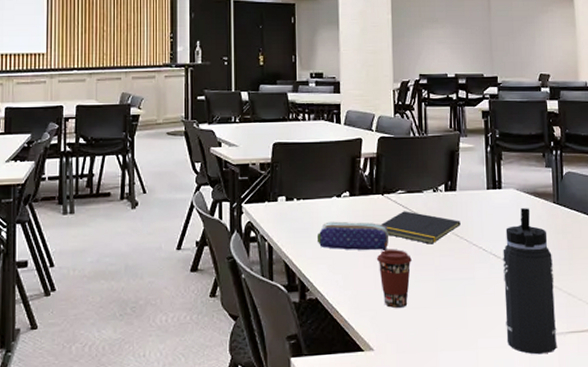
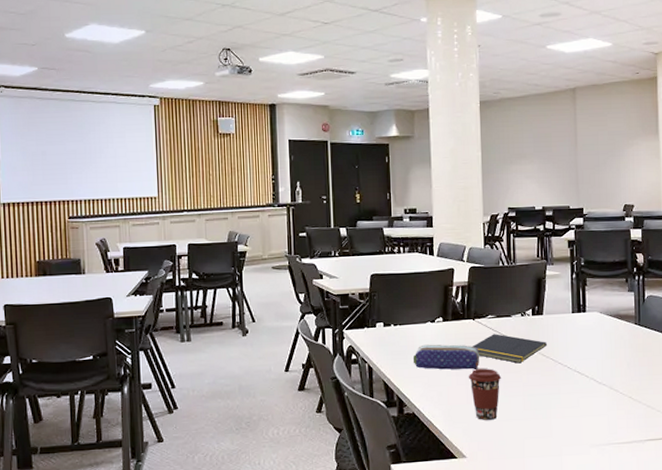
thermos bottle: present [503,208,557,355] -> none [586,329,636,460]

